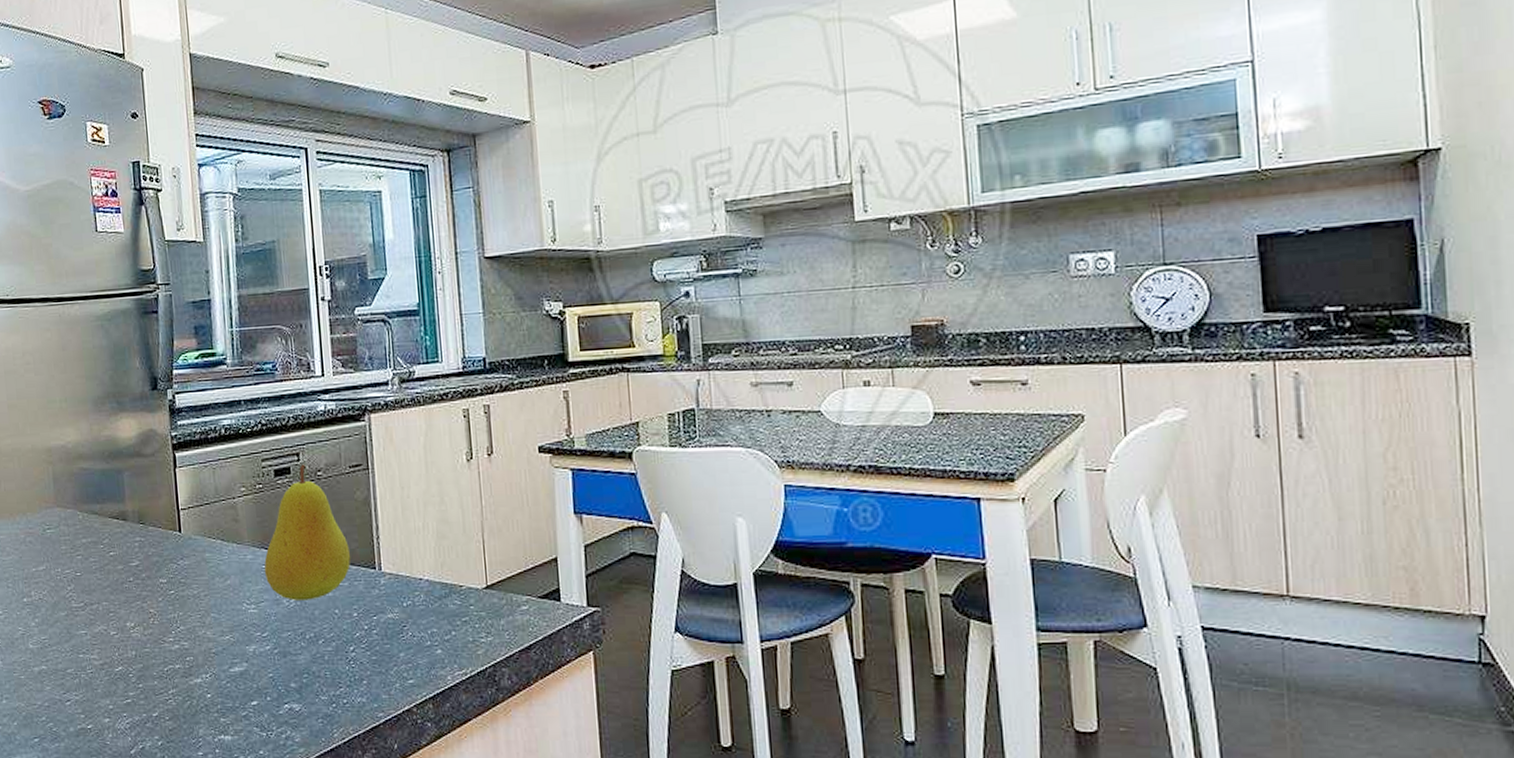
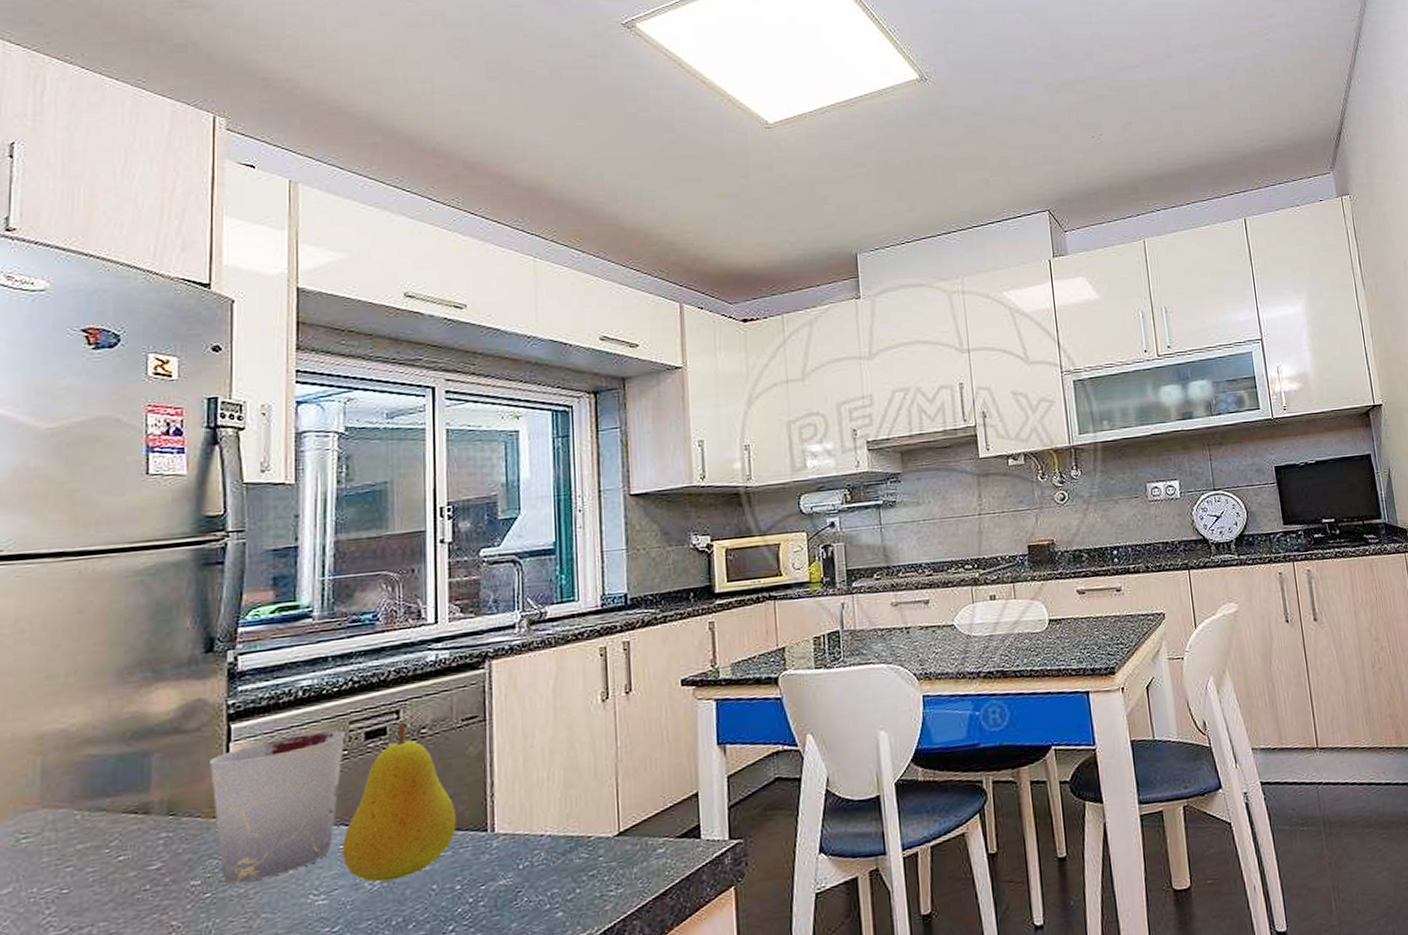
cup: none [162,466,260,585] -> present [208,731,345,884]

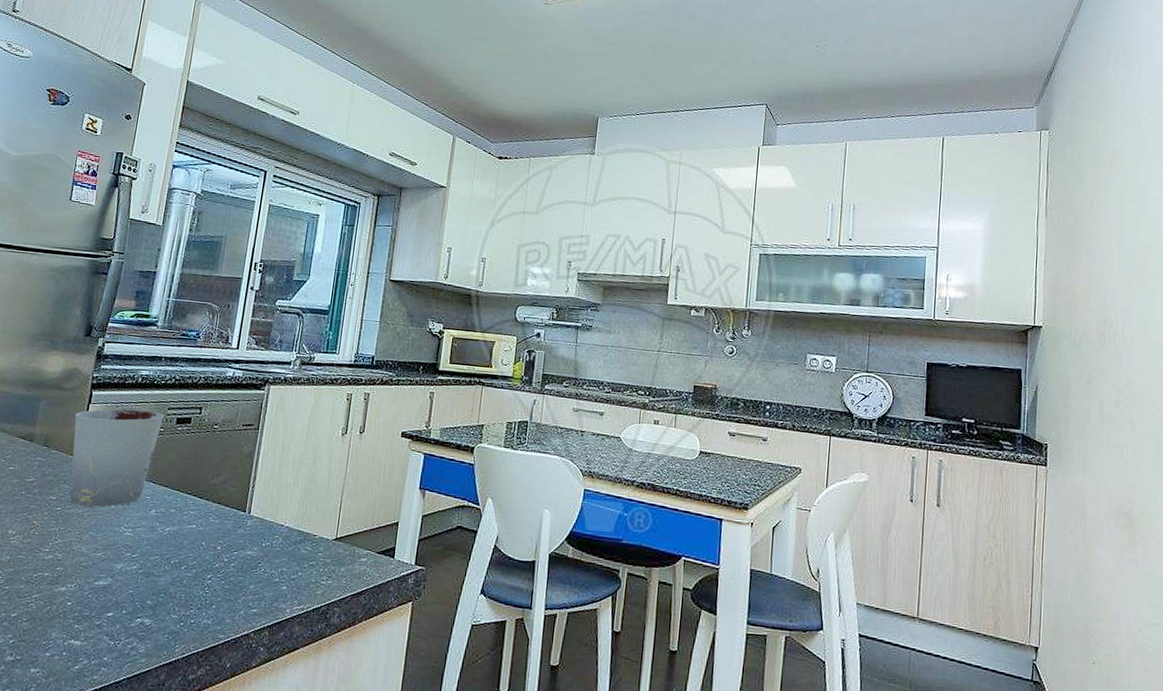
fruit: present [341,721,457,882] -> none [147,417,227,531]

